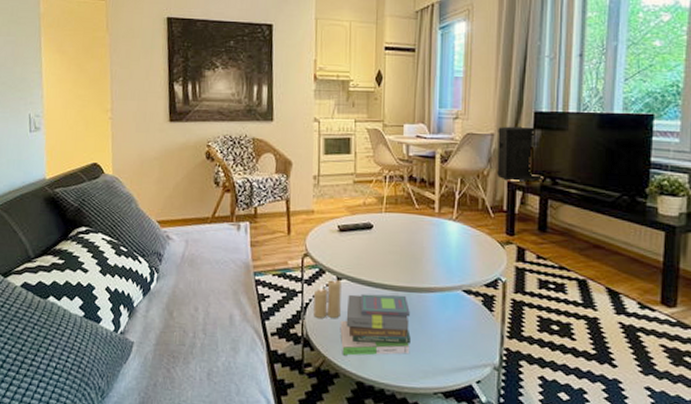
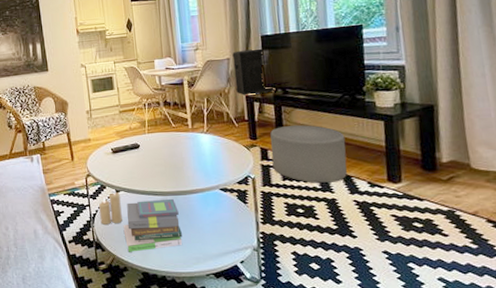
pouf: none [529,224,618,298] -> present [270,125,347,183]

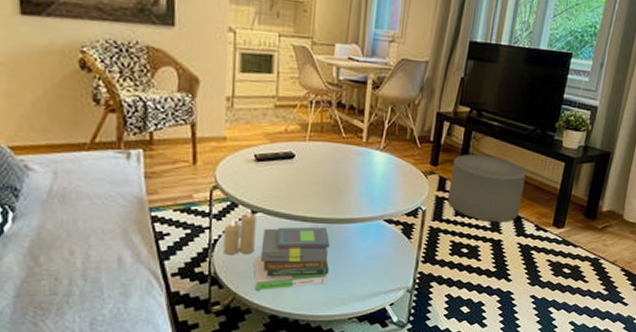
speaker: present [232,49,276,95] -> none [427,54,471,113]

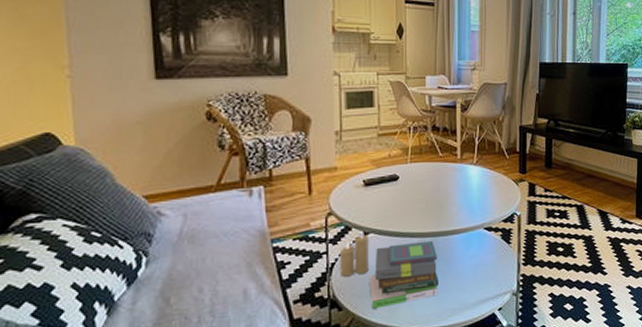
pouf: present [447,154,527,222] -> none [538,160,605,220]

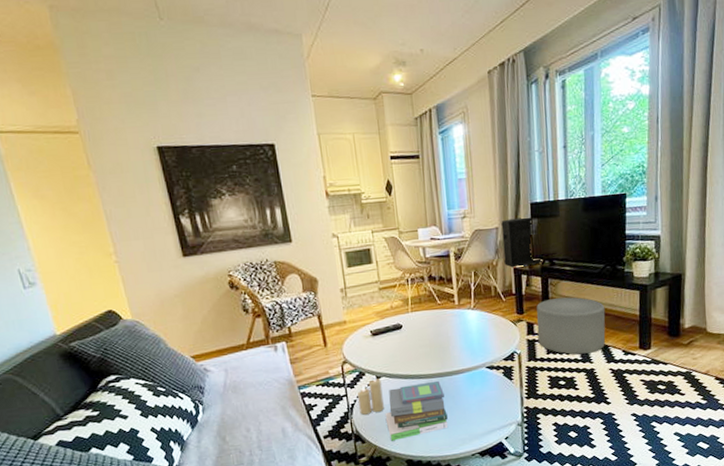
speaker: none [510,76,548,125] -> present [501,218,543,268]
pouf: none [538,160,605,220] -> present [536,297,606,355]

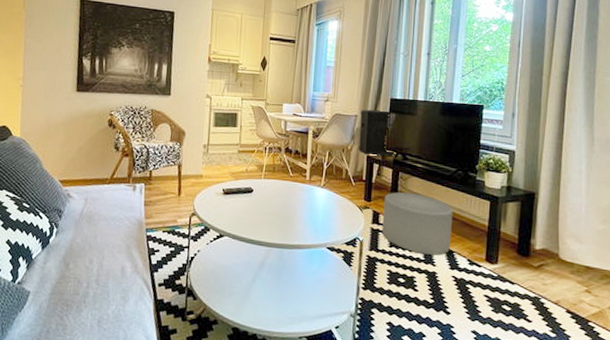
candle: present [356,375,384,415] -> none [197,233,224,271]
books: present [385,380,449,441] -> none [220,249,282,305]

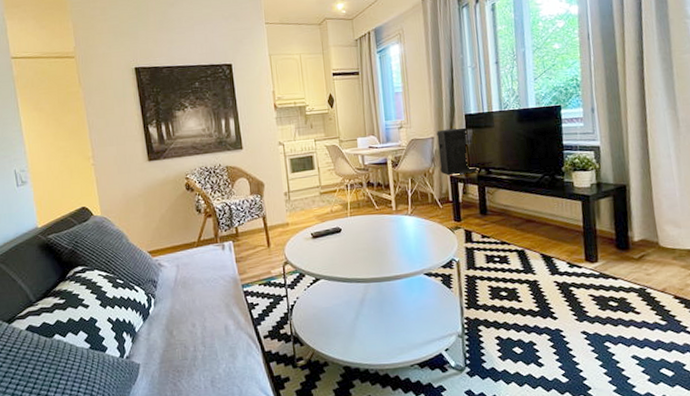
pouf: present [382,192,453,256] -> none [474,205,548,265]

